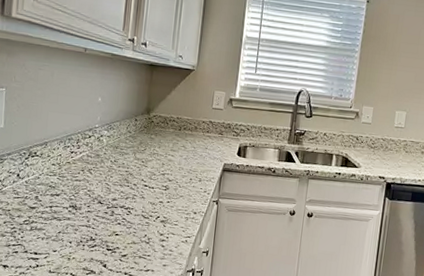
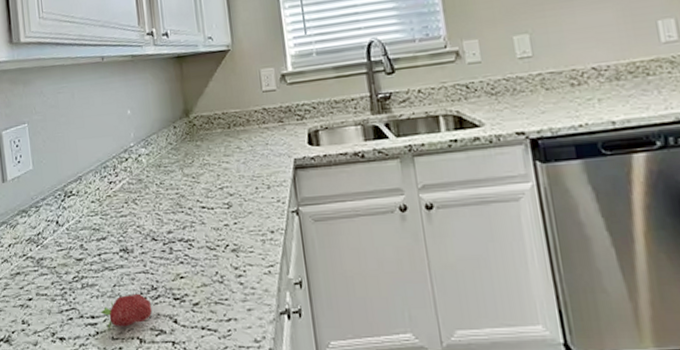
fruit: none [43,240,88,265] -> present [100,293,153,330]

